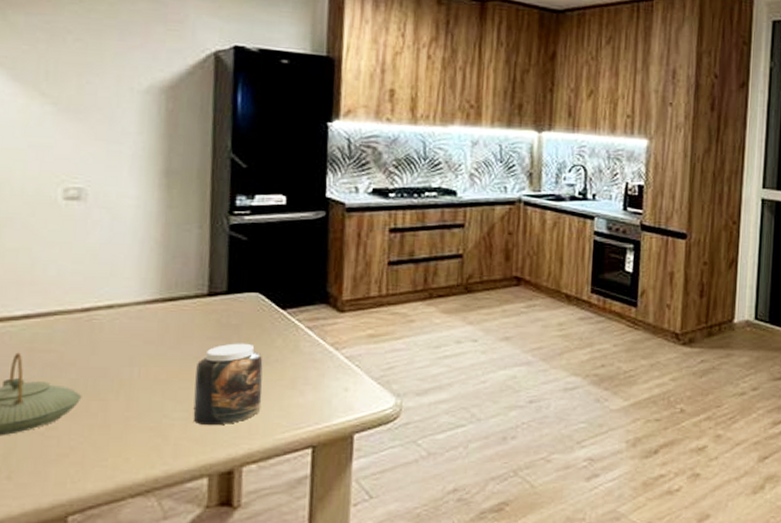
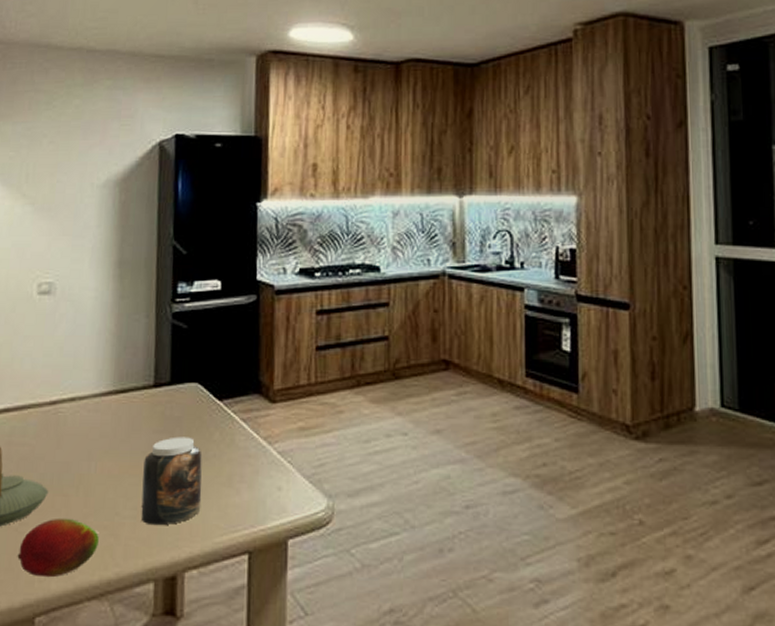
fruit: none [44,421,144,479] -> present [17,518,99,578]

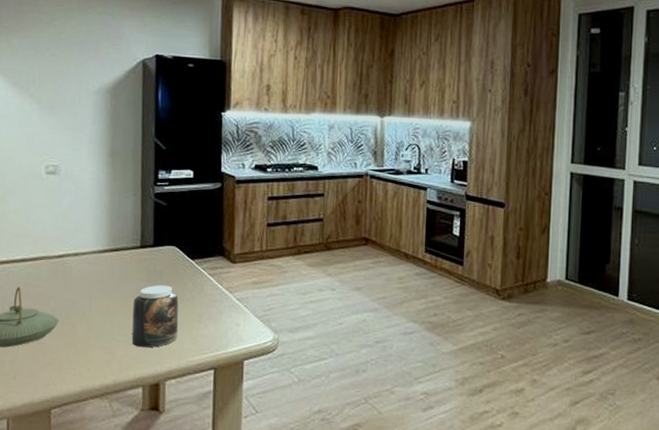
fruit: present [17,518,99,578] -> none [36,340,99,382]

